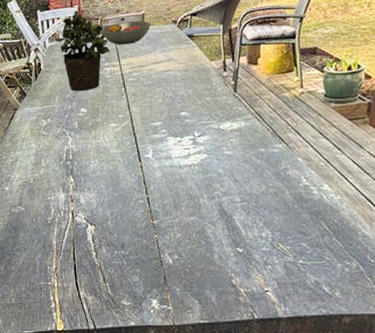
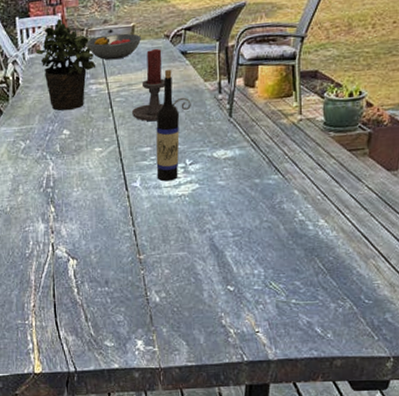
candle holder: none [143,33,198,99] -> present [131,48,191,122]
wine bottle: none [166,51,188,153] -> present [156,69,180,182]

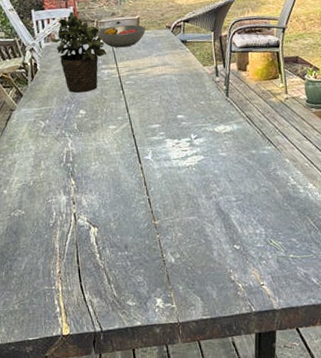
candle holder: present [131,48,191,122] -> none [140,37,193,102]
wine bottle: present [156,69,180,182] -> none [163,55,185,154]

